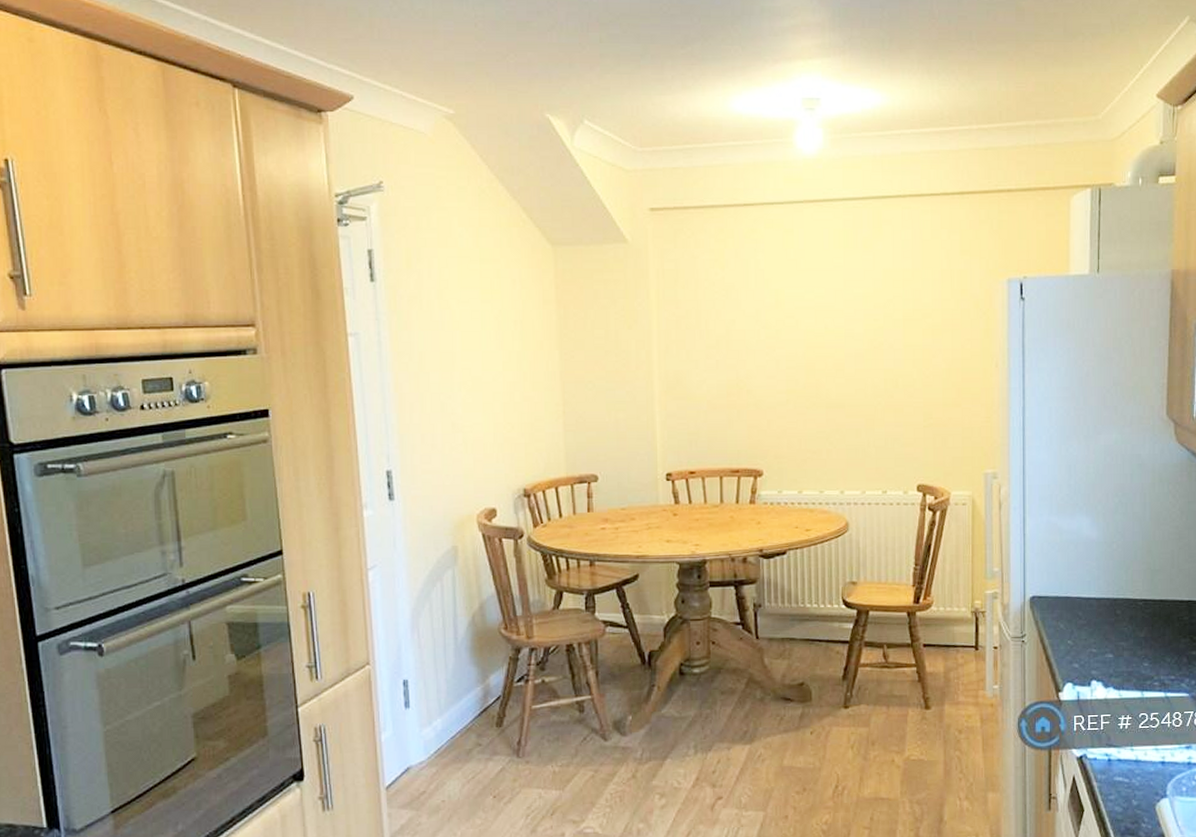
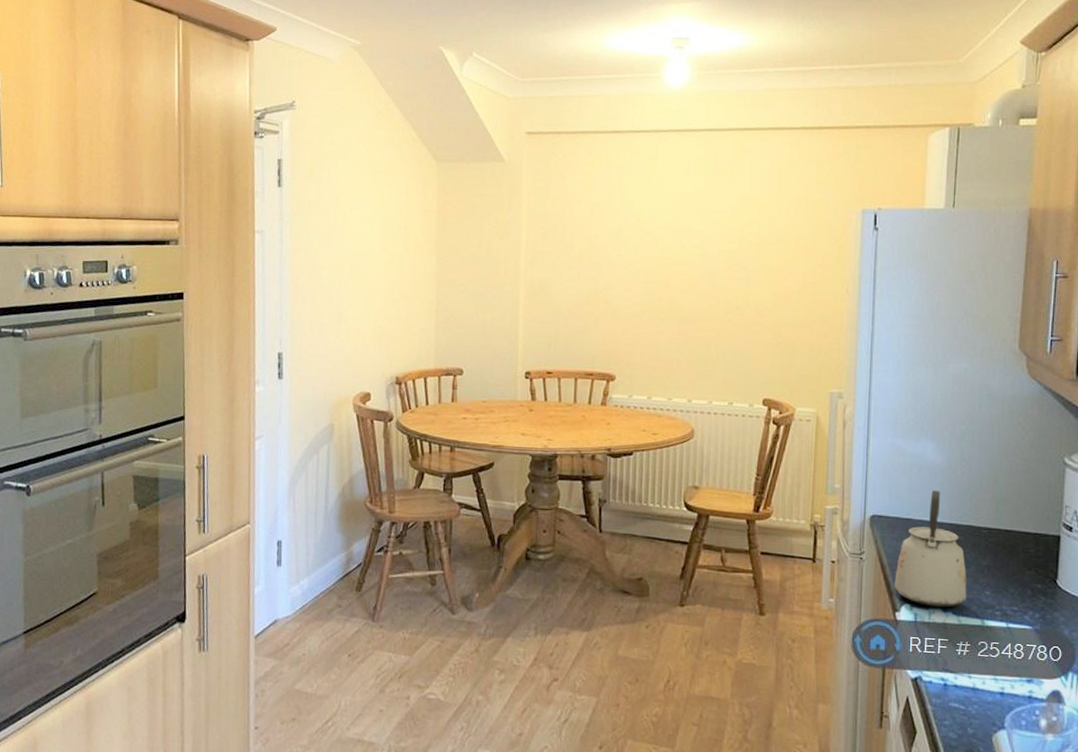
kettle: none [1056,566,1126,684] -> present [894,490,967,608]

